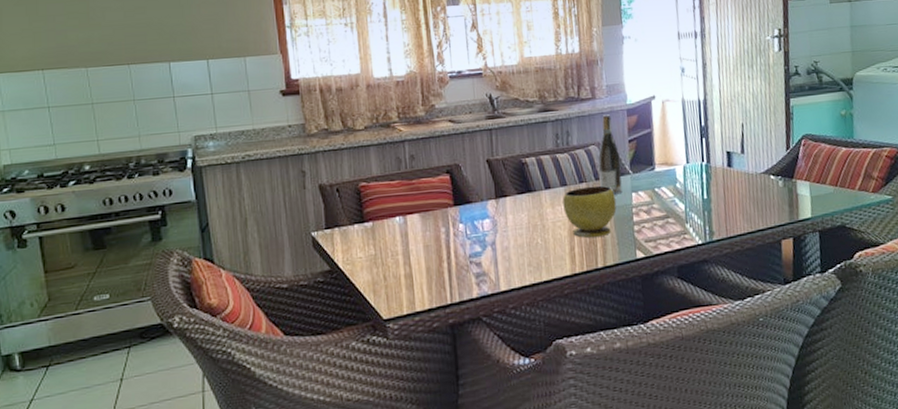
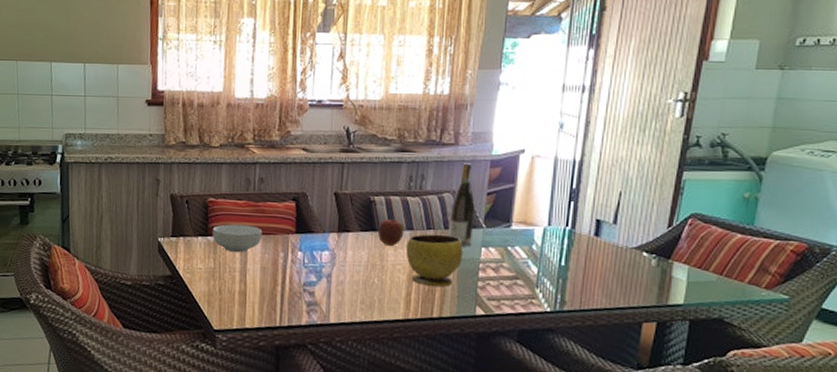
cereal bowl: none [368,205,421,236] -> present [212,224,263,253]
apple: none [534,177,559,205] -> present [378,218,404,246]

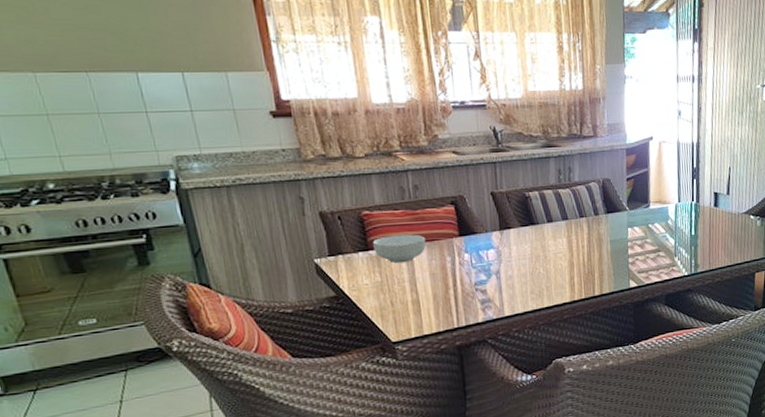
apple: present [378,218,404,246] -> none [537,211,561,237]
bowl: present [406,234,463,287] -> none [564,220,613,268]
wine bottle: present [449,163,475,247] -> none [597,153,619,229]

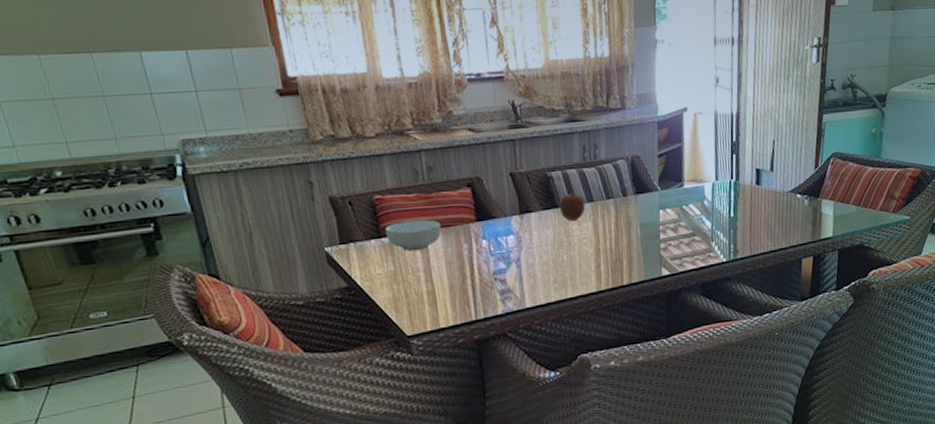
apple: none [537,211,561,237] -> present [560,192,586,221]

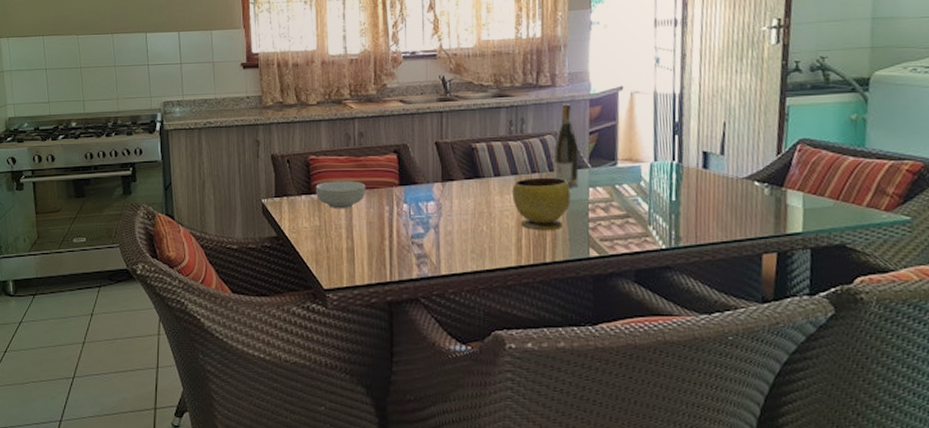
apple: present [560,192,586,221] -> none [483,164,509,192]
bowl: none [589,202,643,255] -> present [512,177,570,230]
wine bottle: none [626,127,650,212] -> present [553,104,579,188]

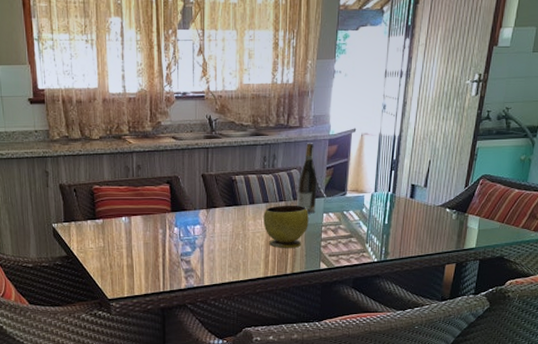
cereal bowl: present [315,181,366,209] -> none [99,208,143,232]

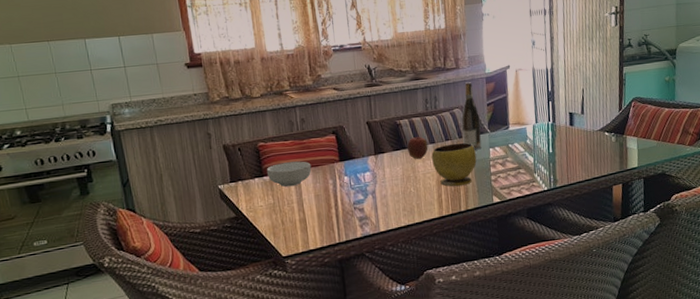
cereal bowl: none [99,208,143,232] -> present [266,161,312,187]
apple: none [240,193,261,217] -> present [407,136,429,159]

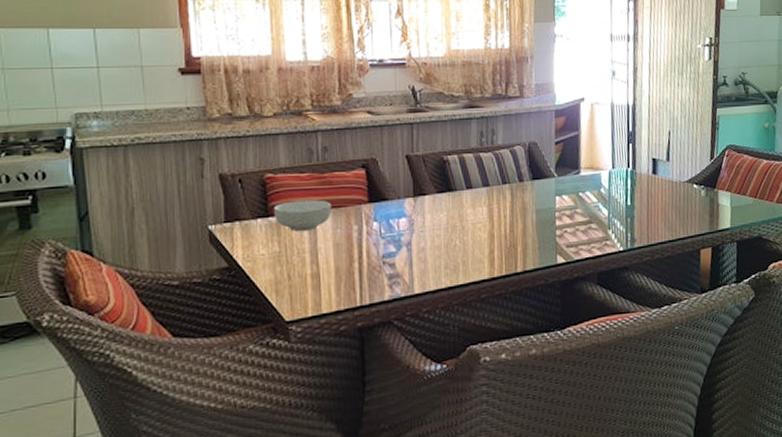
apple: present [407,136,429,159] -> none [455,176,481,205]
bowl: present [431,142,477,187] -> none [484,187,539,241]
wine bottle: present [461,82,482,150] -> none [522,115,546,198]

